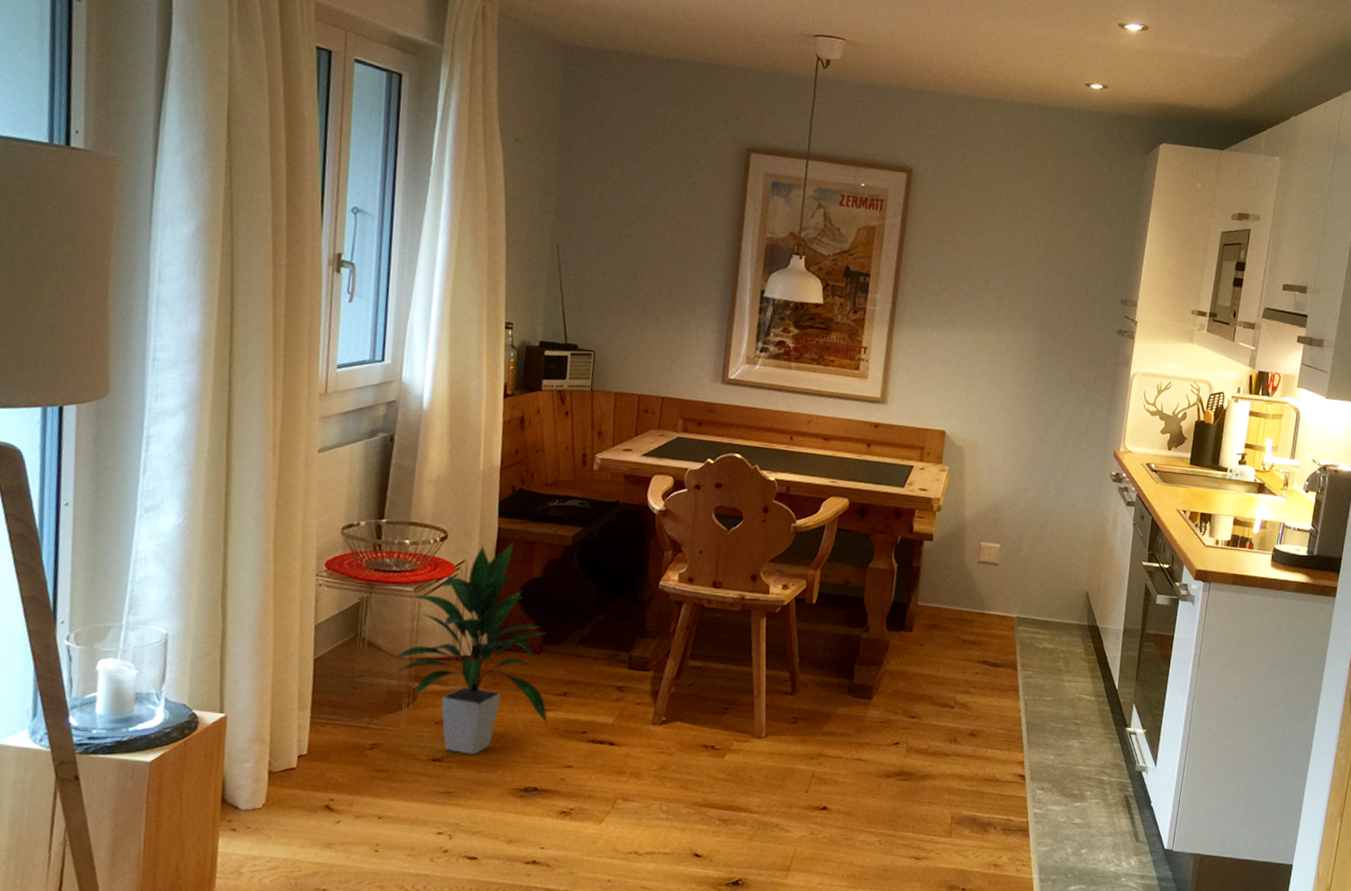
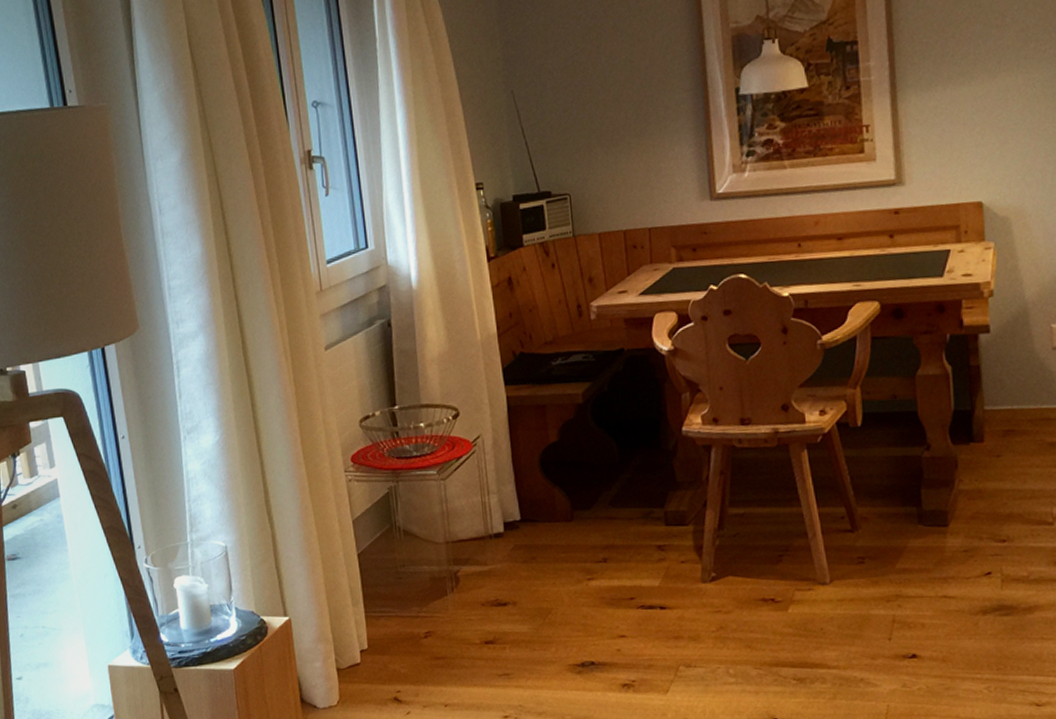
indoor plant: present [390,542,548,755] -> none [427,409,592,634]

